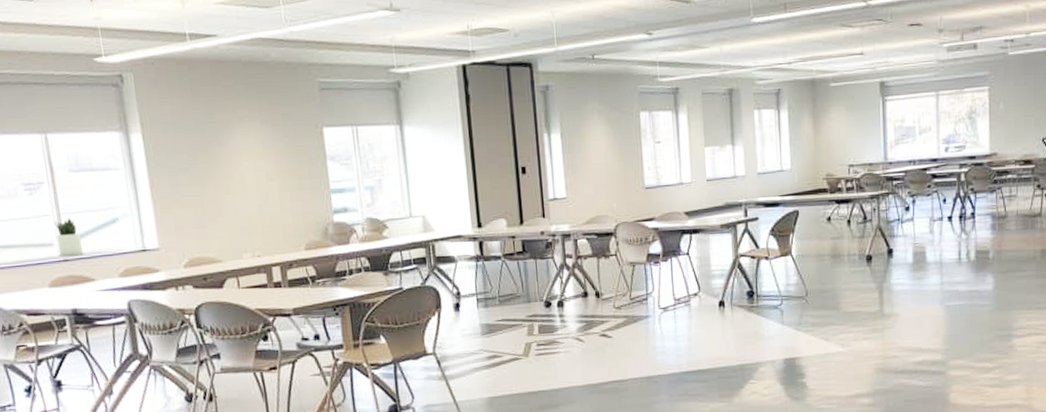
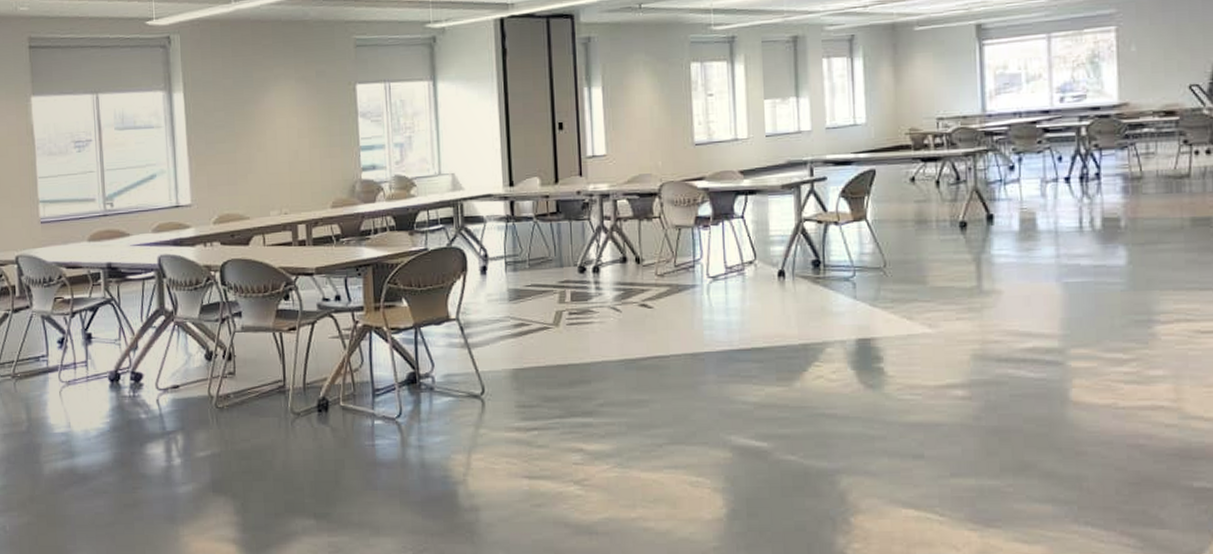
planter: present [54,218,85,258] -> none [98,174,123,212]

